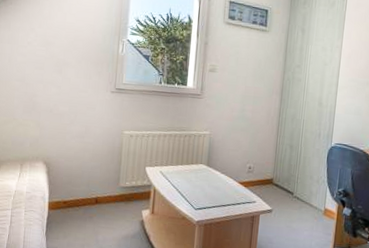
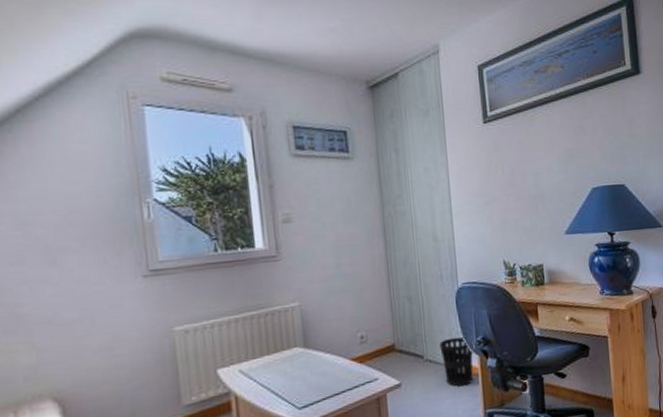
wastebasket: none [307,184,334,225] -> present [439,337,474,387]

